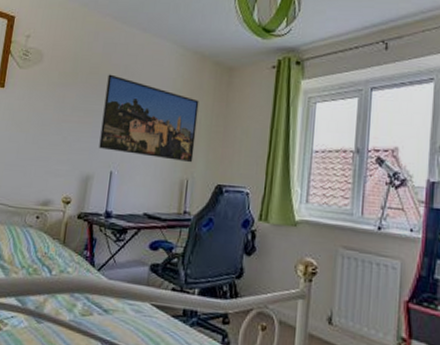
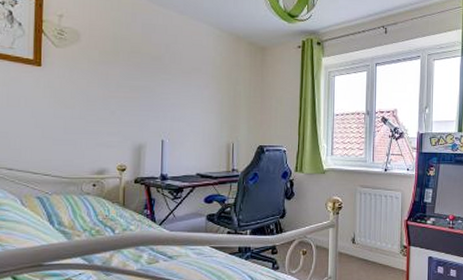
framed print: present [99,74,199,163] -> none [148,53,238,129]

